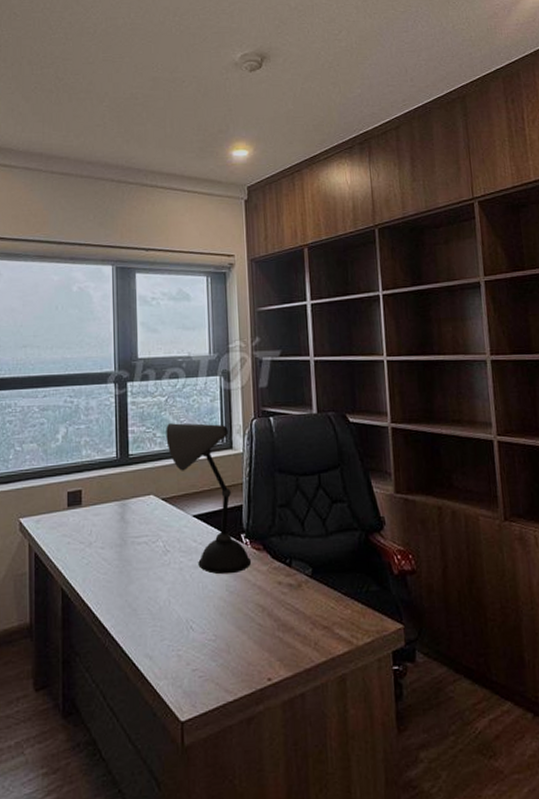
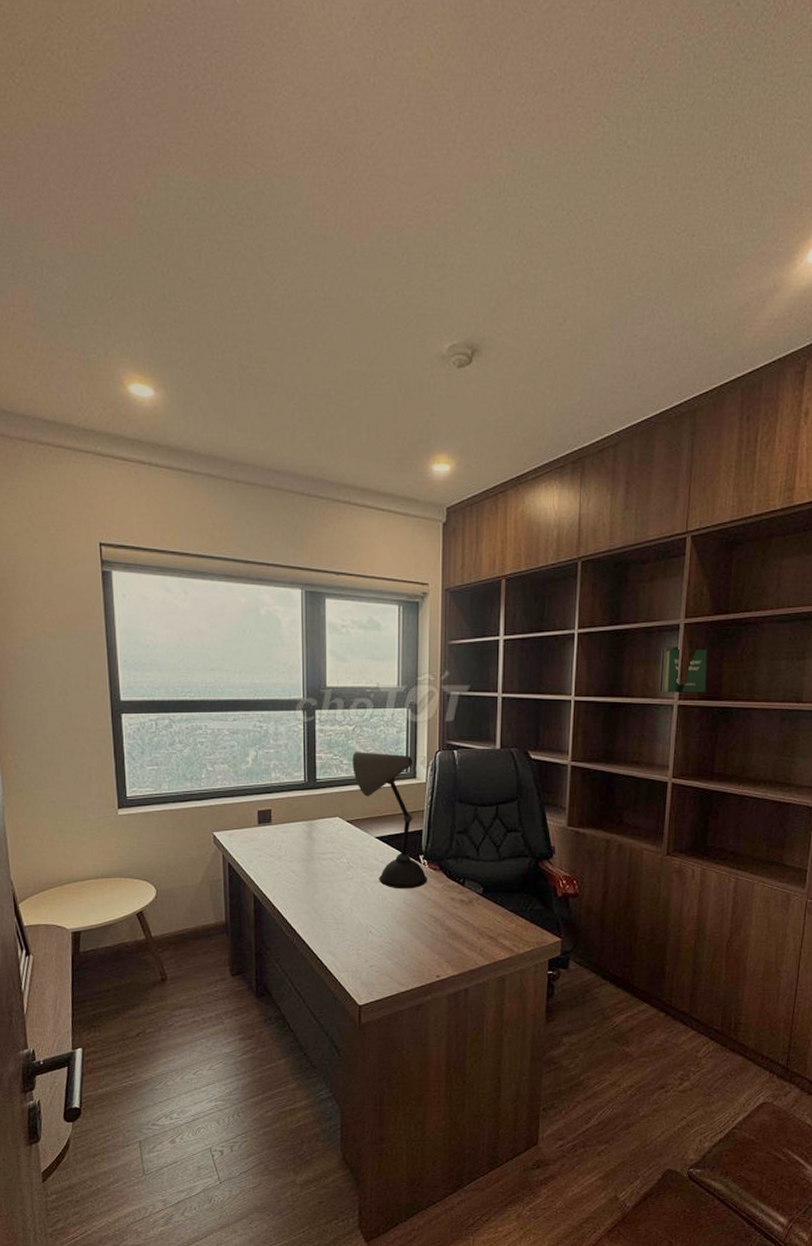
books: none [466,303,517,349] -> present [659,647,708,693]

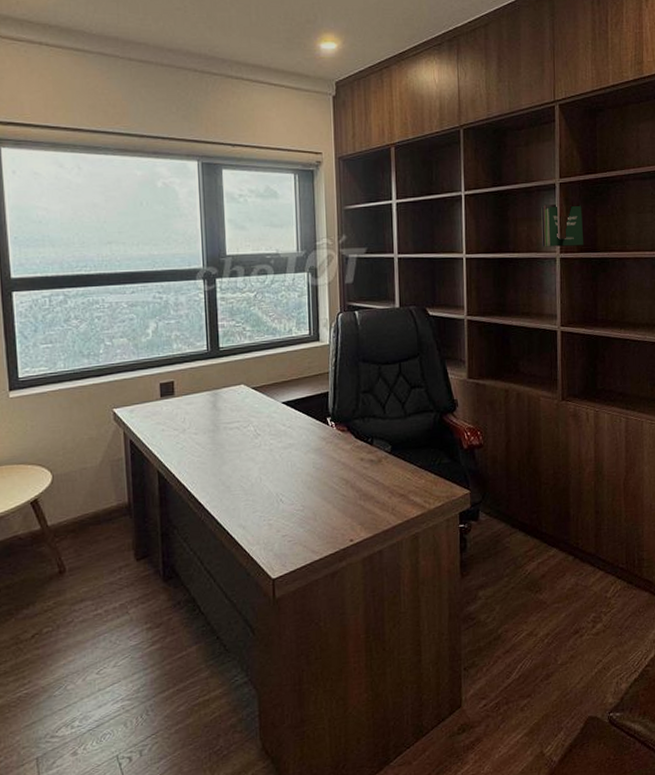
desk lamp: present [352,752,427,889] -> none [255,317,336,454]

